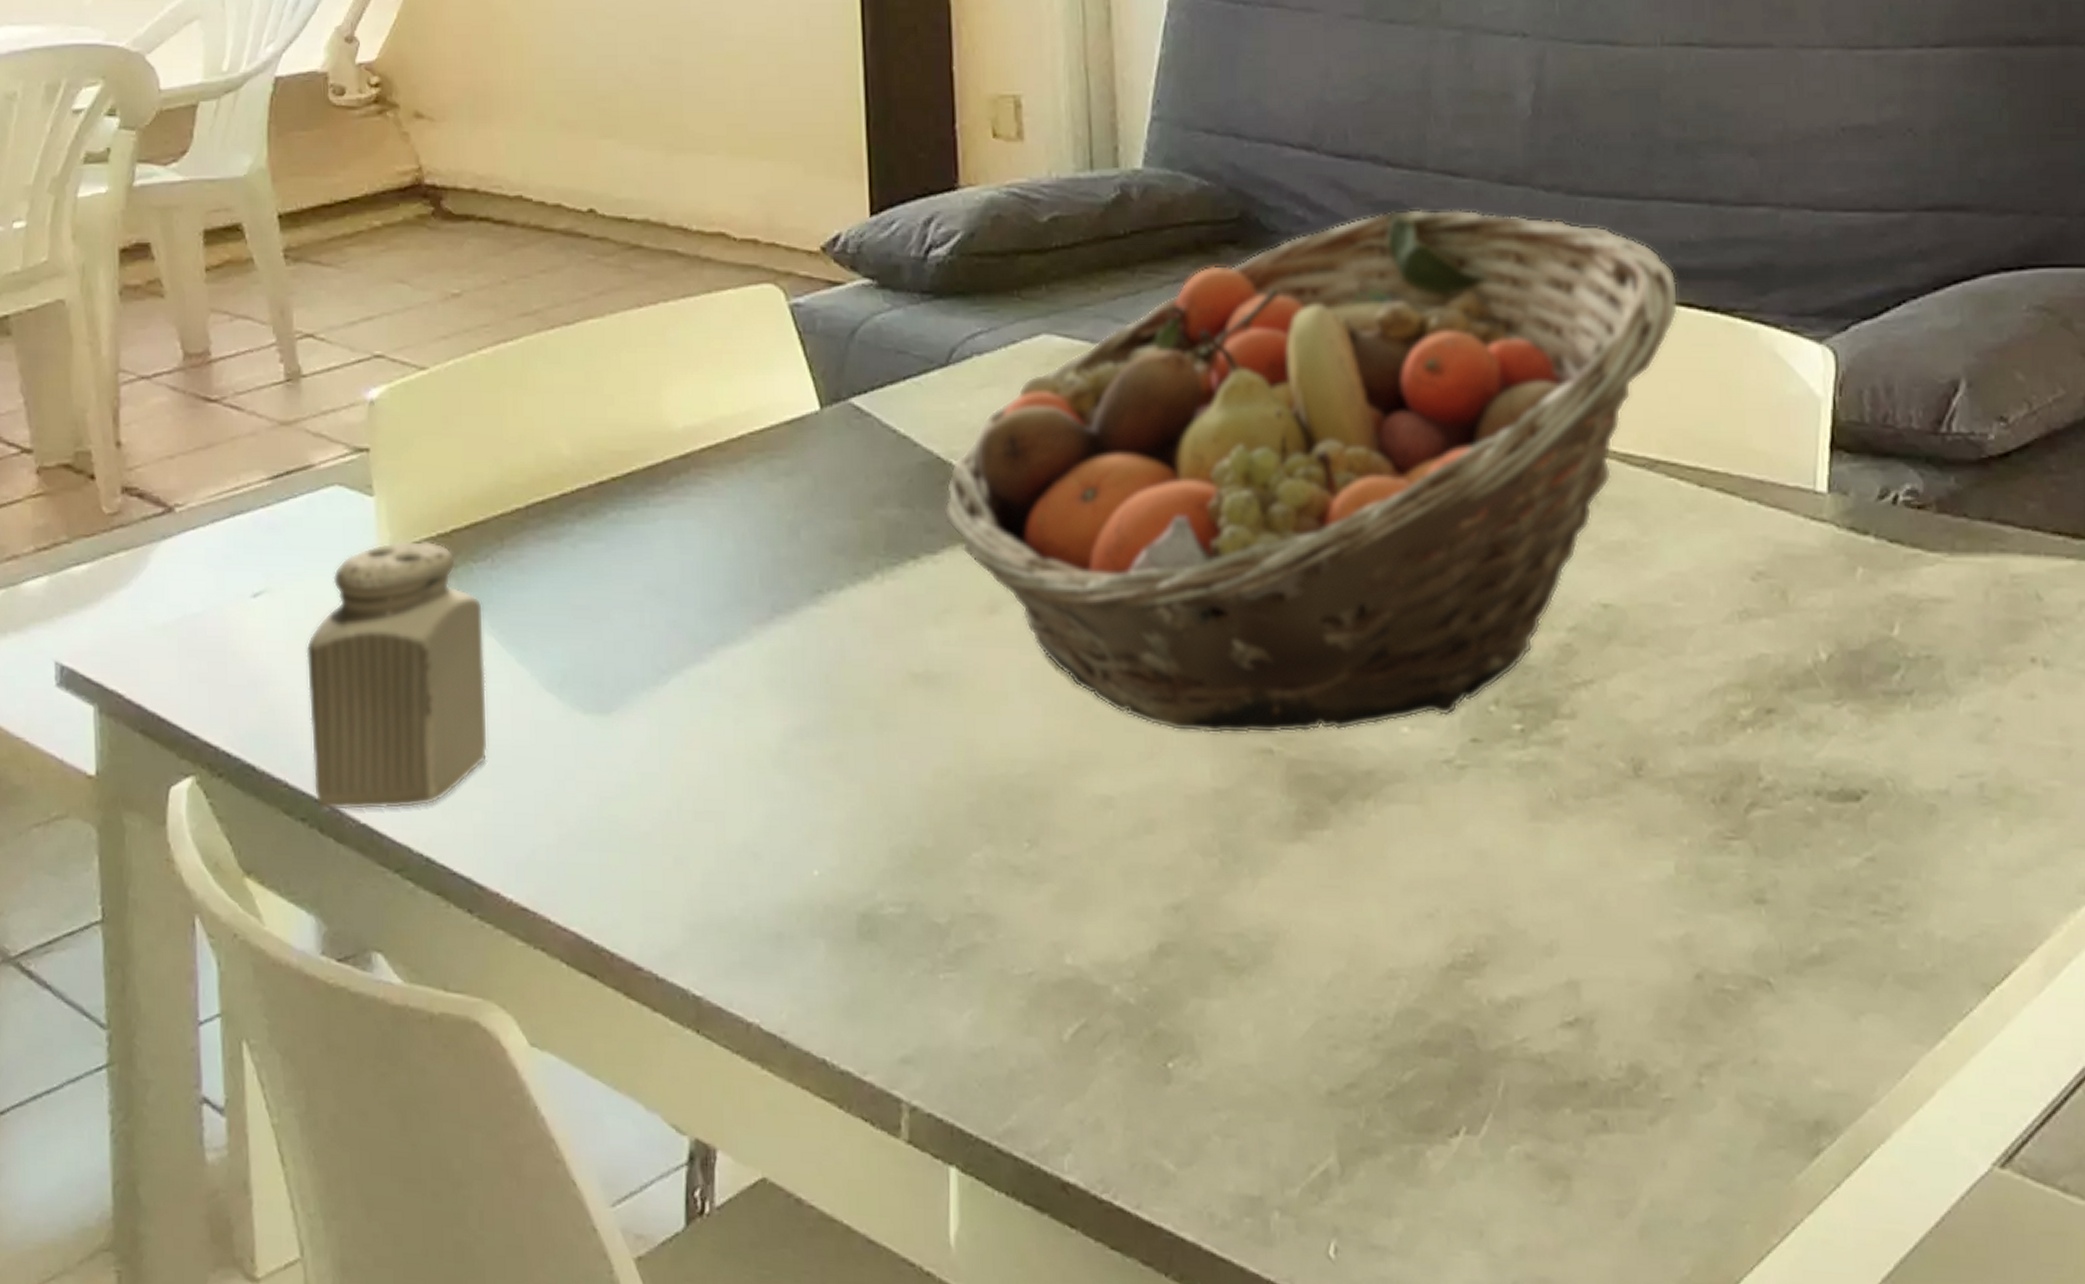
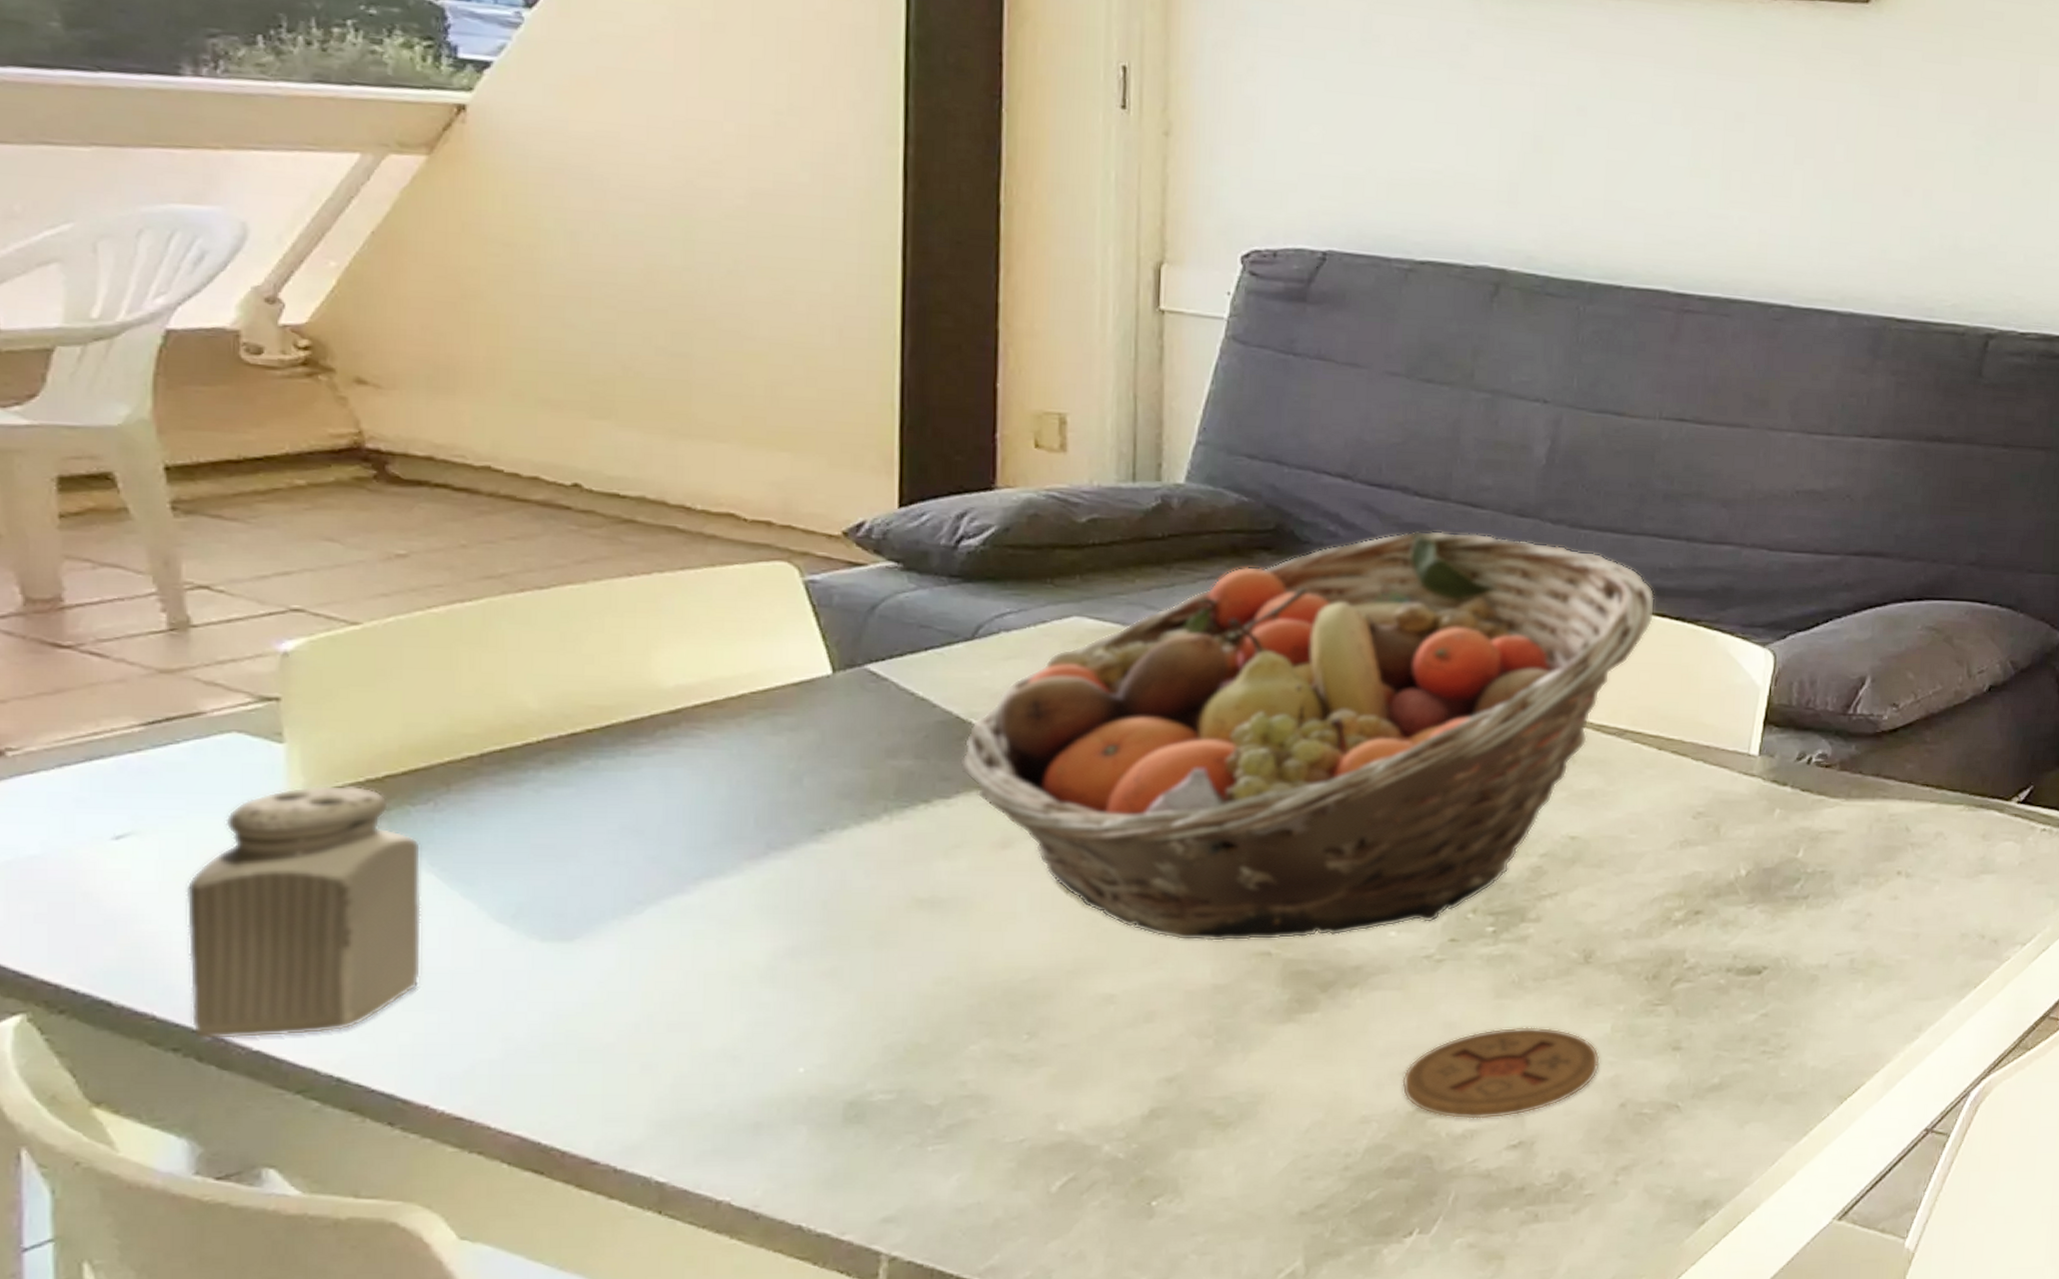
coaster: none [1431,860,1665,984] -> present [1402,1027,1600,1119]

